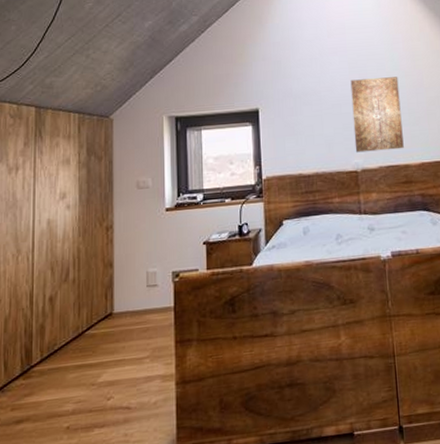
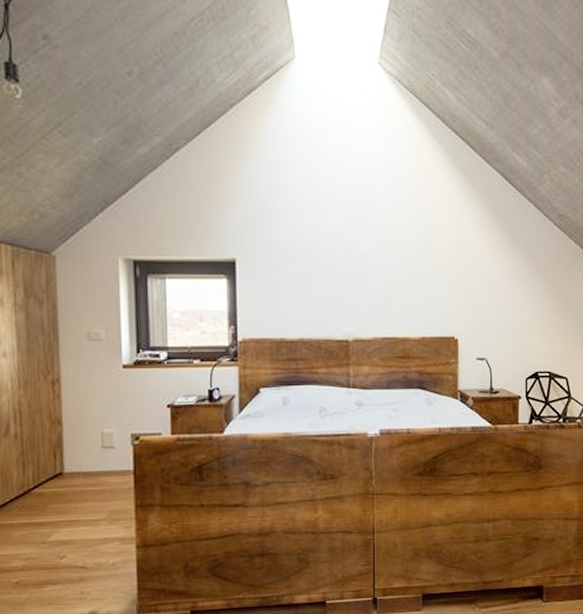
wall art: present [350,77,404,153] -> none [348,235,404,320]

